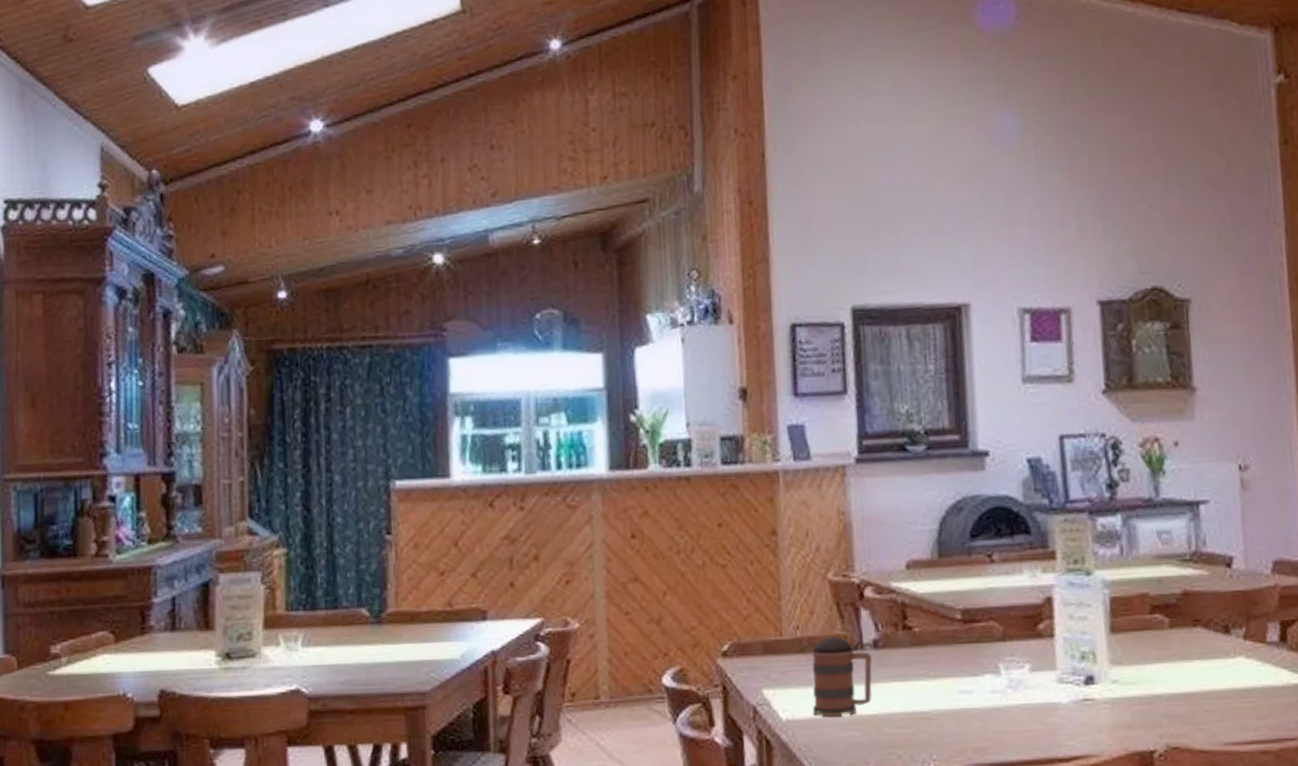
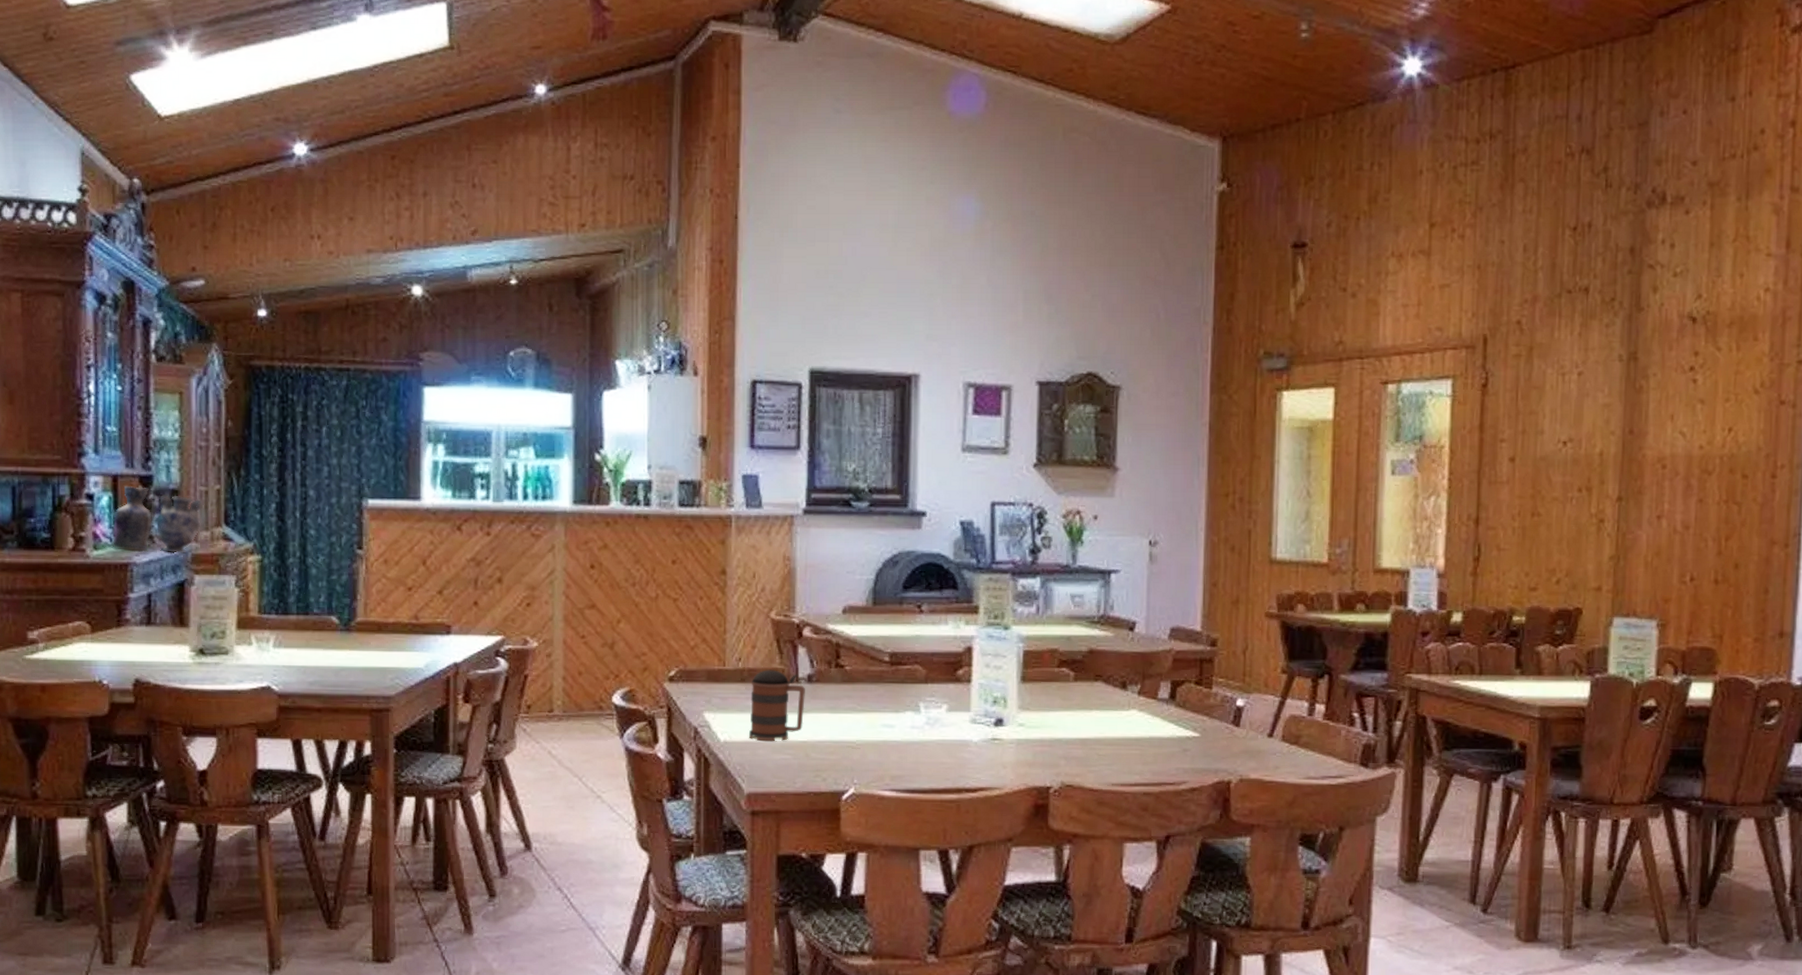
ceramic jug: none [135,484,175,554] -> present [112,485,152,553]
decorative vase: none [178,490,227,552] -> present [155,495,204,553]

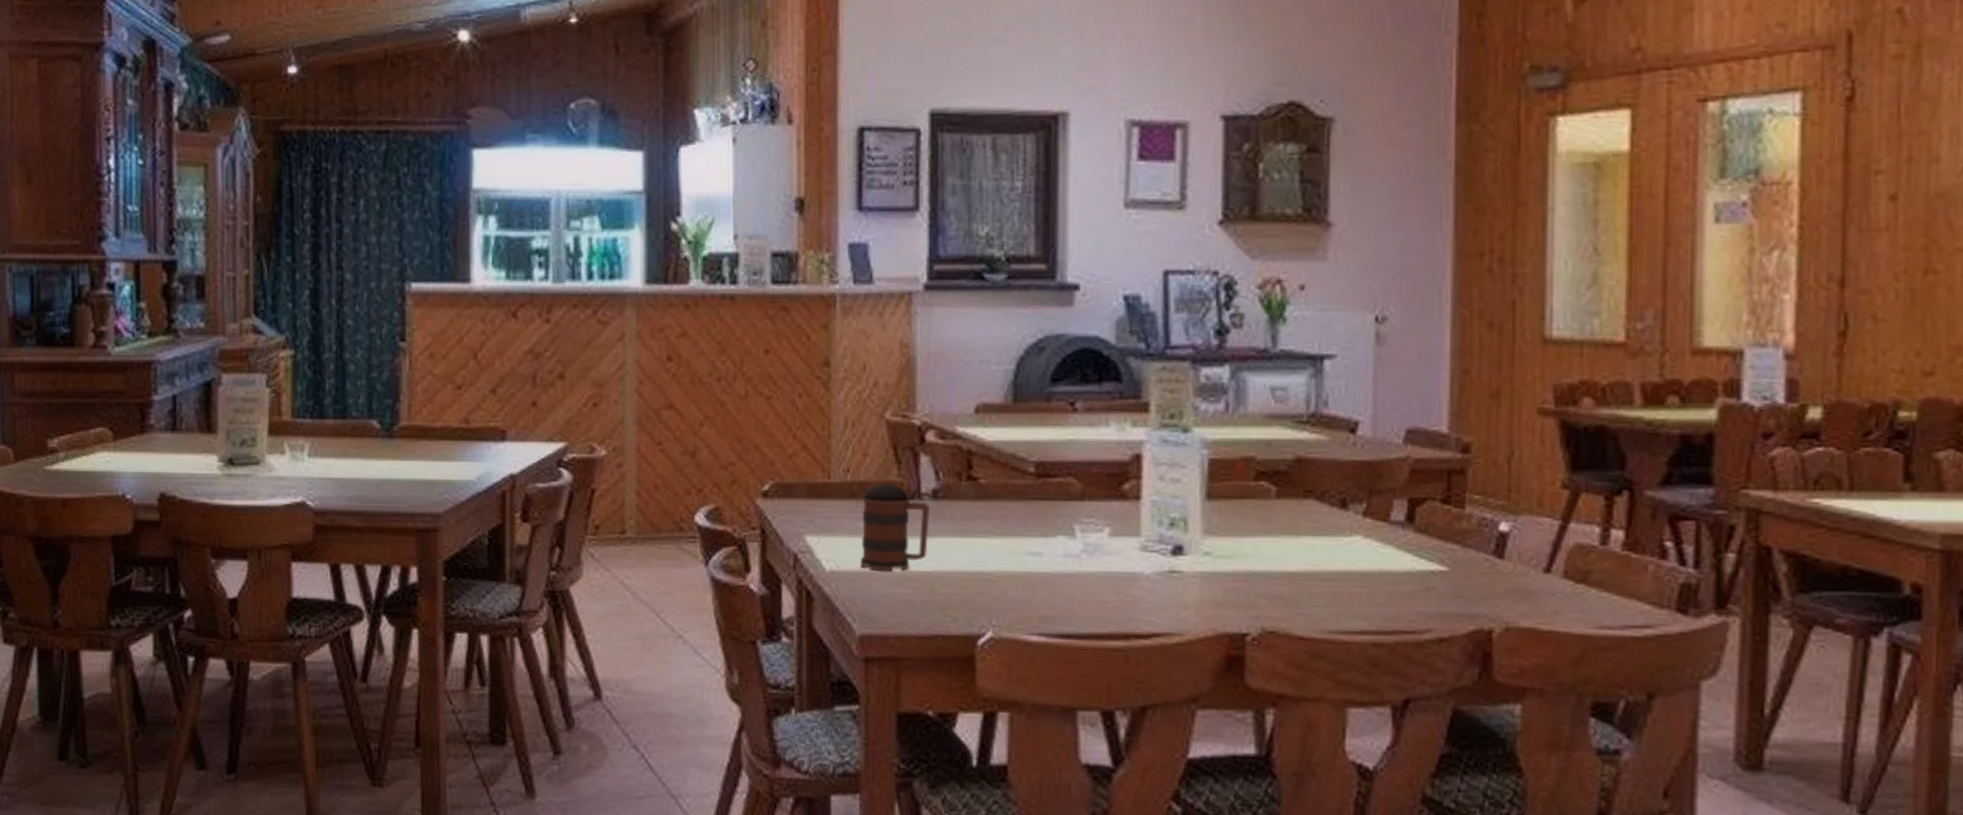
ceramic jug: present [112,485,152,553] -> none [135,272,177,349]
decorative vase: present [155,495,204,553] -> none [180,282,231,349]

